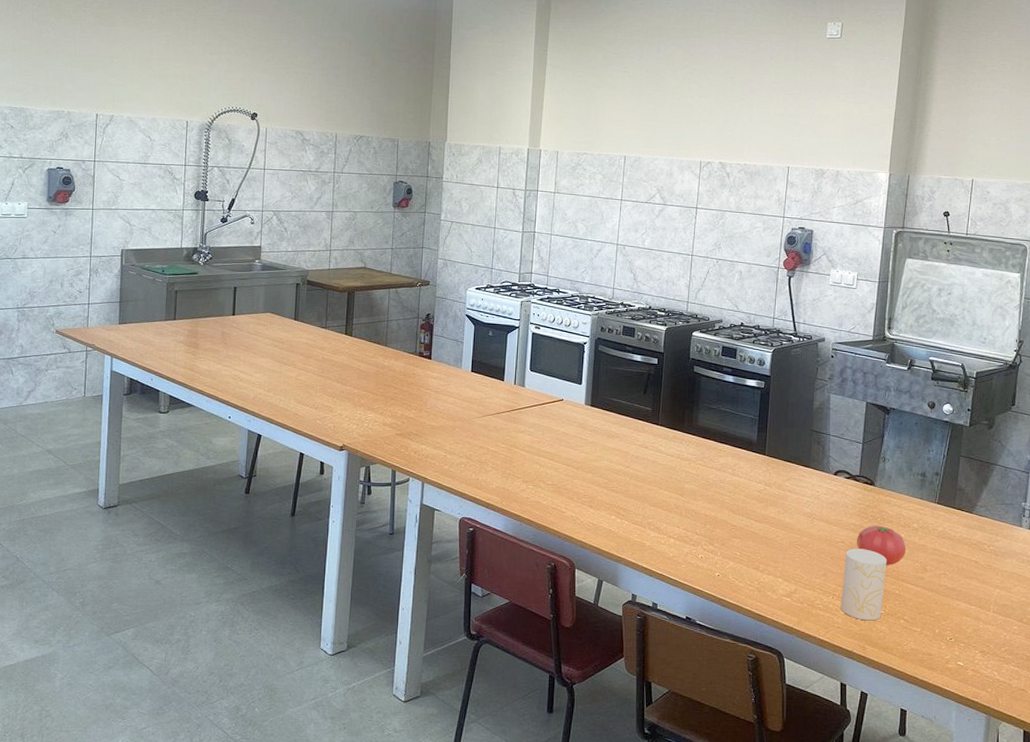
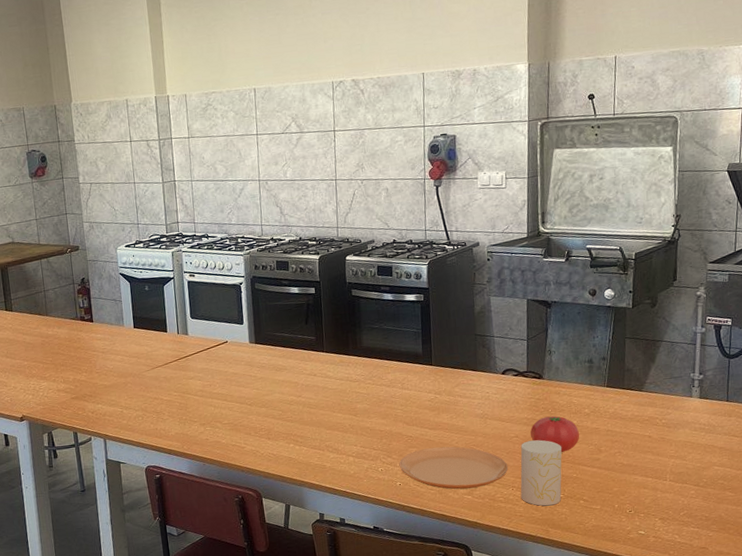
plate: none [720,541,831,590] -> present [399,446,509,489]

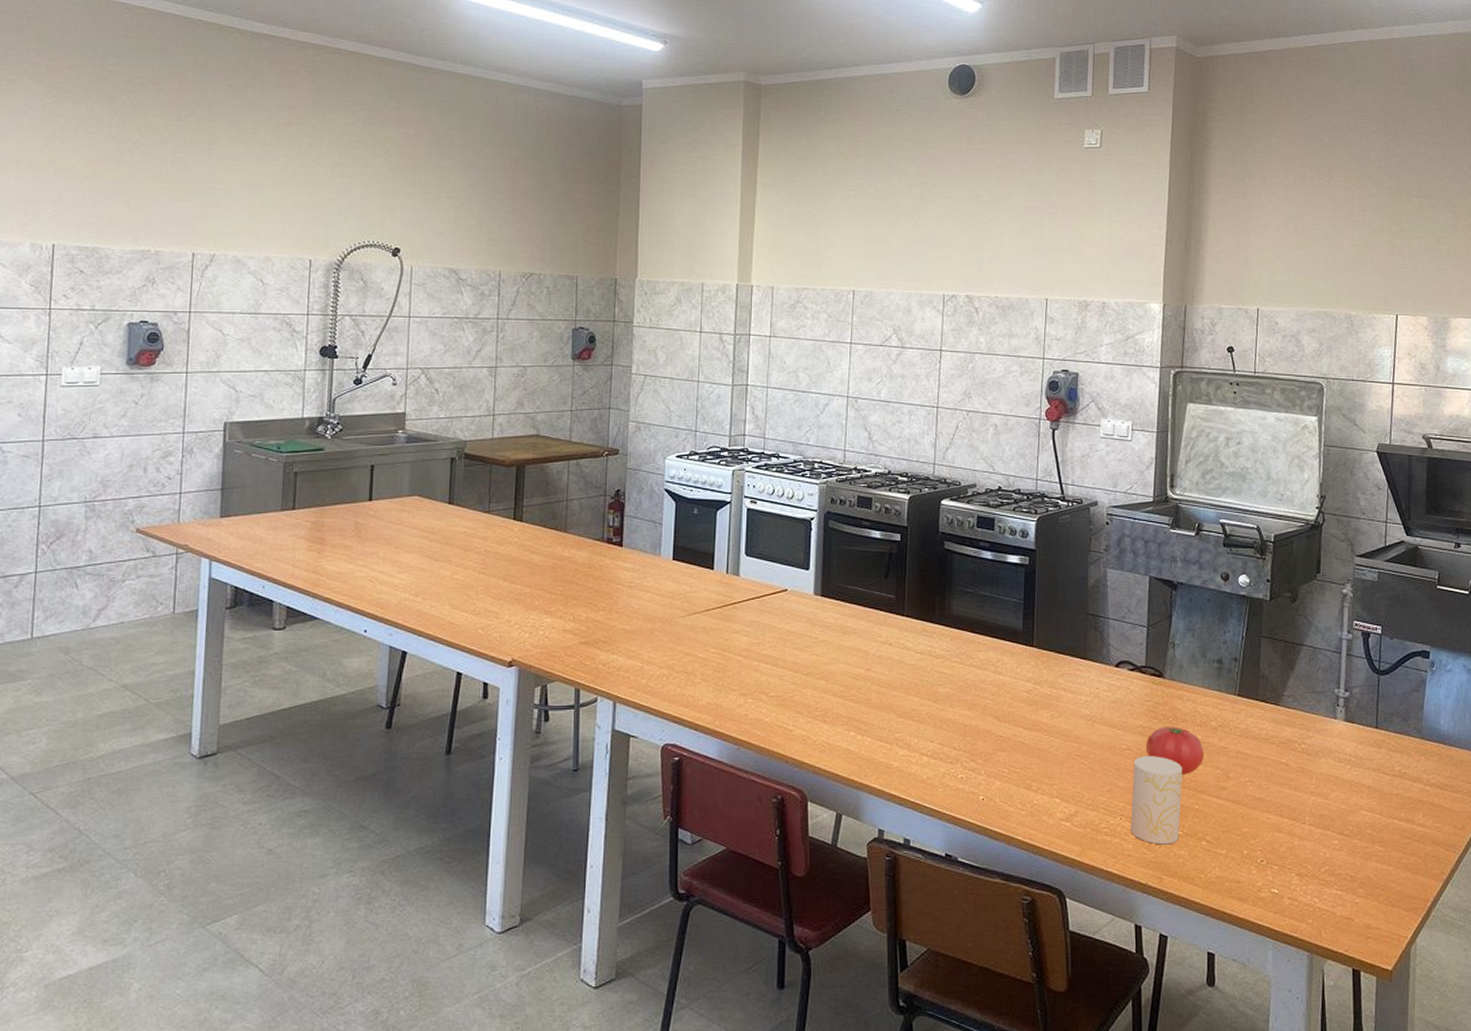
plate: present [399,446,509,489] -> none [984,754,1117,812]

